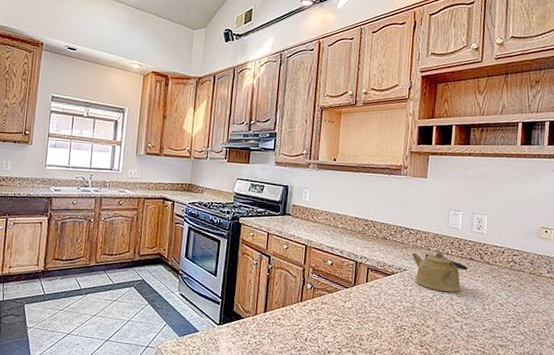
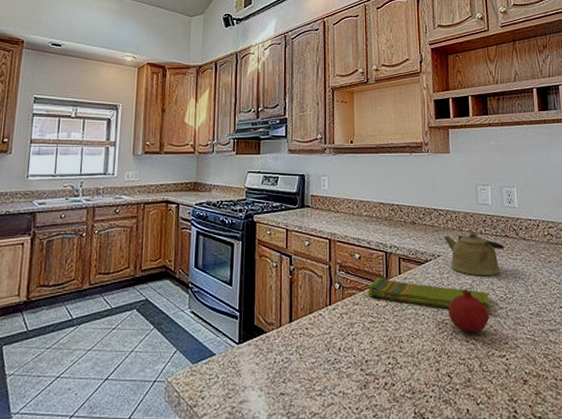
dish towel: none [336,282,447,324] -> present [368,277,489,313]
fruit: none [407,300,445,340] -> present [448,288,490,333]

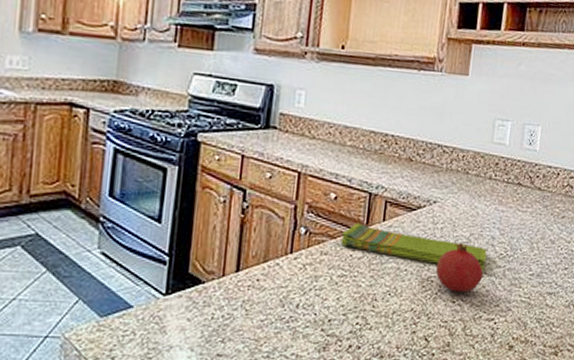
kettle: present [443,232,504,276] -> none [444,176,515,230]

